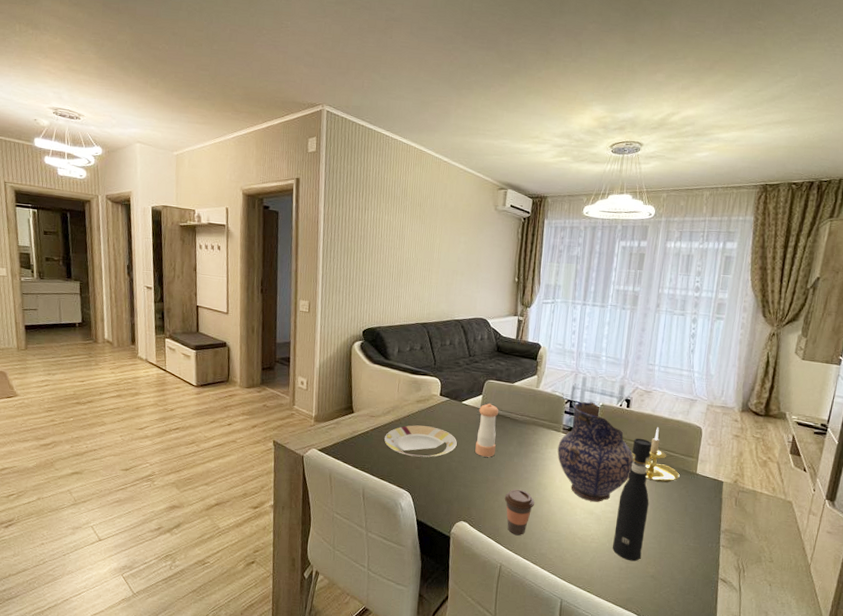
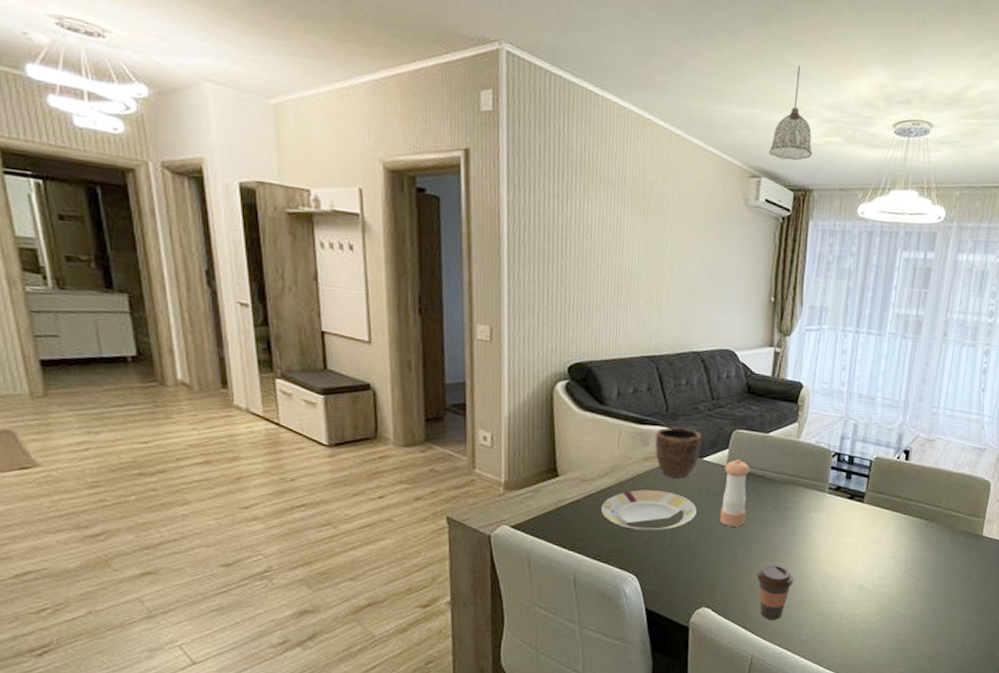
bowl: none [425,377,462,416] -> present [654,427,702,477]
pendant lamp: none [513,107,547,176] -> present [769,65,812,160]
pottery: present [557,401,634,502] -> none [821,454,912,575]
pepper grinder: present [612,438,652,562] -> none [885,496,934,641]
candle holder: present [631,427,680,483] -> none [909,483,964,548]

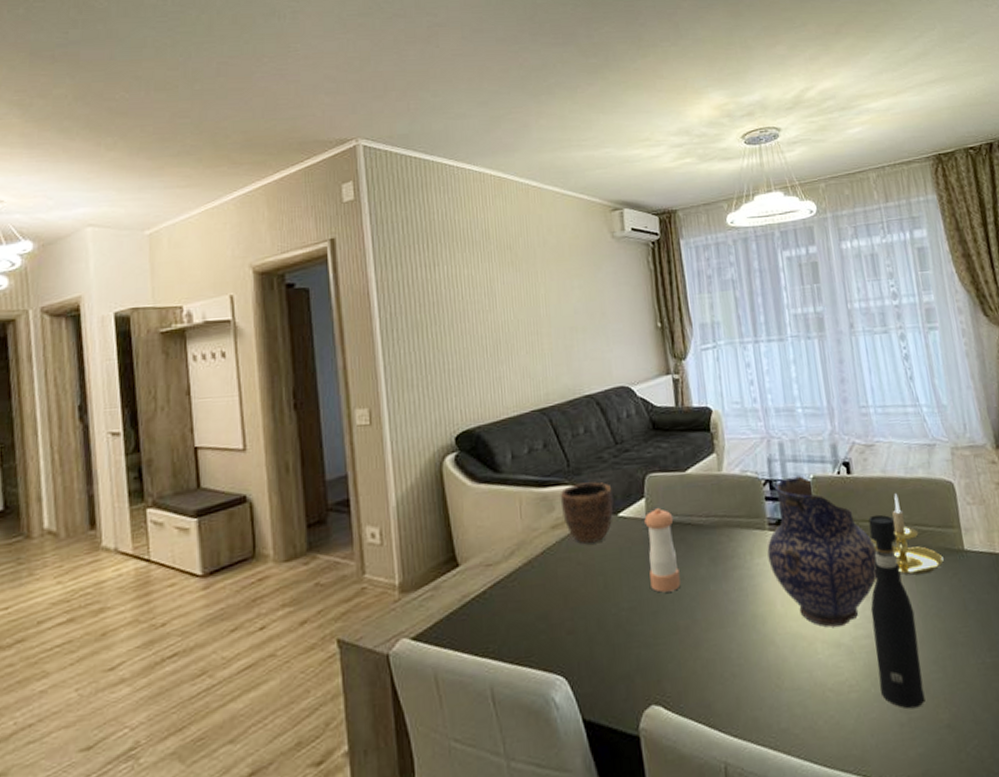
plate: present [601,490,697,532] -> none [512,561,622,617]
coffee cup: present [756,564,794,620] -> none [708,631,755,708]
pendant lamp: present [769,65,812,160] -> none [625,104,669,189]
pottery: none [821,454,912,575] -> present [767,475,878,627]
pepper grinder: none [885,496,934,641] -> present [868,514,925,710]
candle holder: none [909,483,964,548] -> present [870,493,944,575]

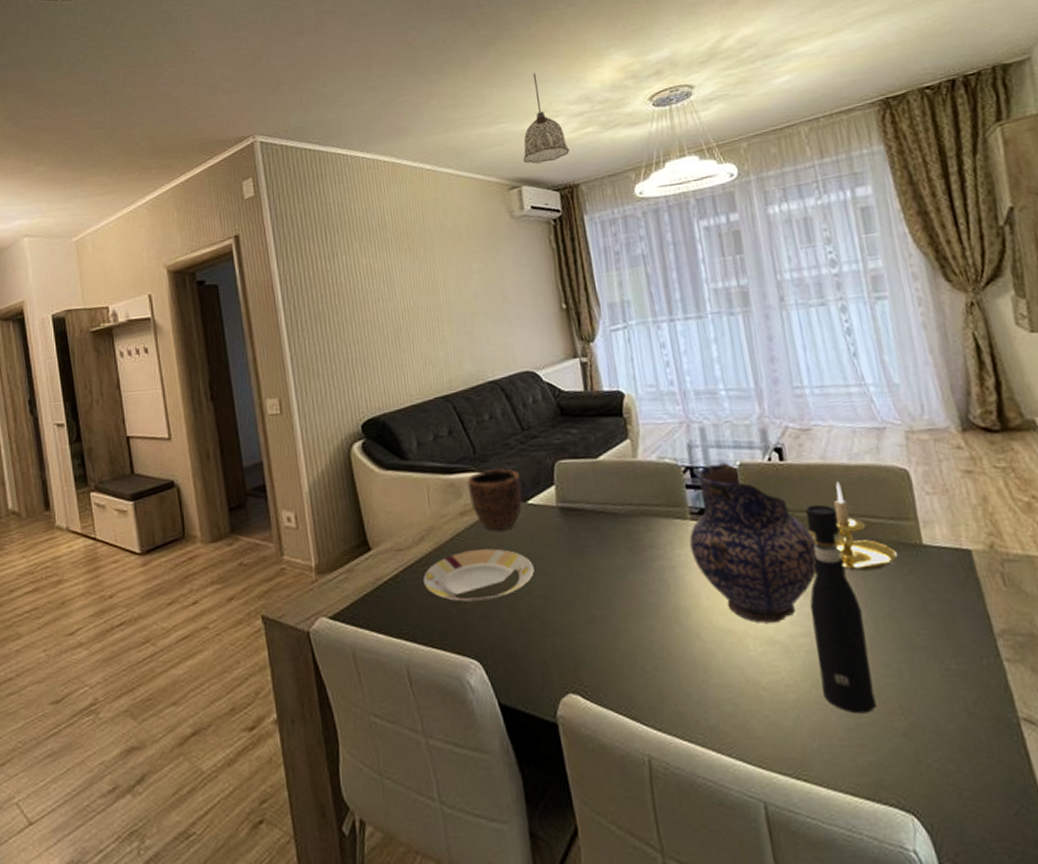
plate: none [512,561,622,617] -> present [423,548,534,603]
pendant lamp: none [625,104,669,189] -> present [523,73,569,164]
pepper shaker: present [644,508,681,593] -> none [555,496,596,582]

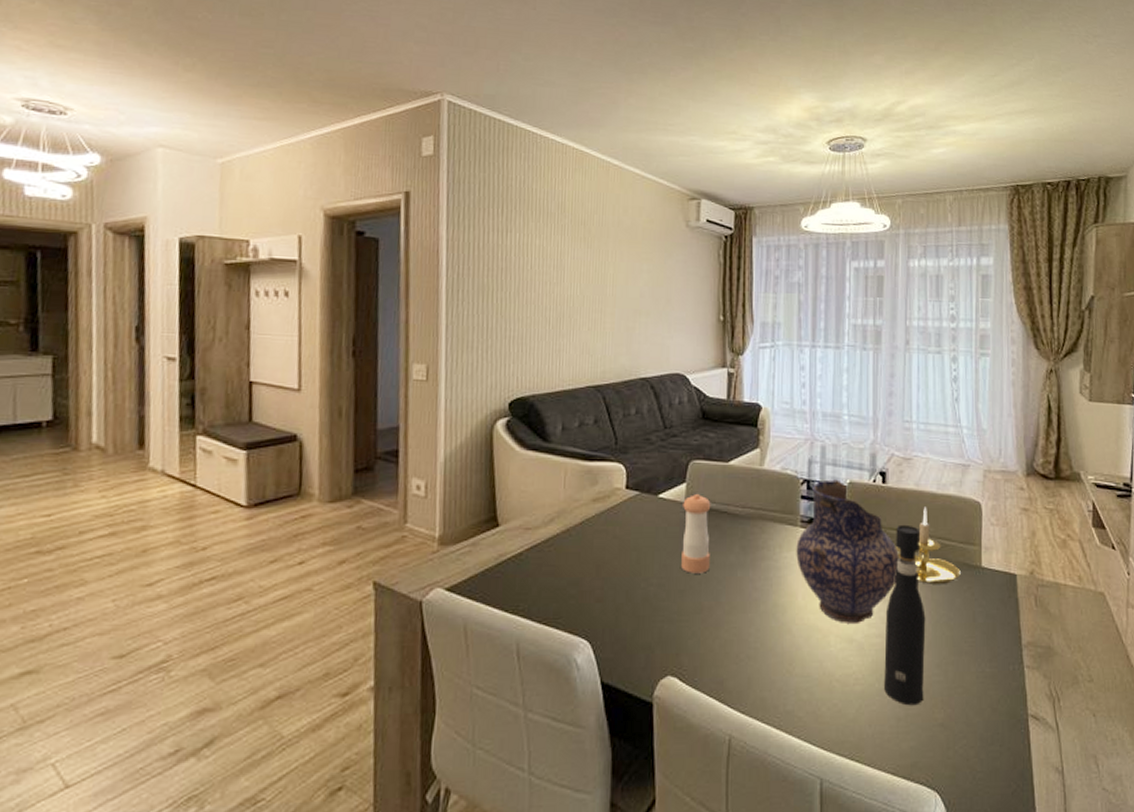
plate: present [423,548,534,603] -> none [547,536,654,585]
bowl: present [467,468,522,530] -> none [604,461,656,519]
pendant lamp: present [523,73,569,164] -> none [707,95,750,181]
pepper shaker: none [555,496,596,582] -> present [681,494,711,573]

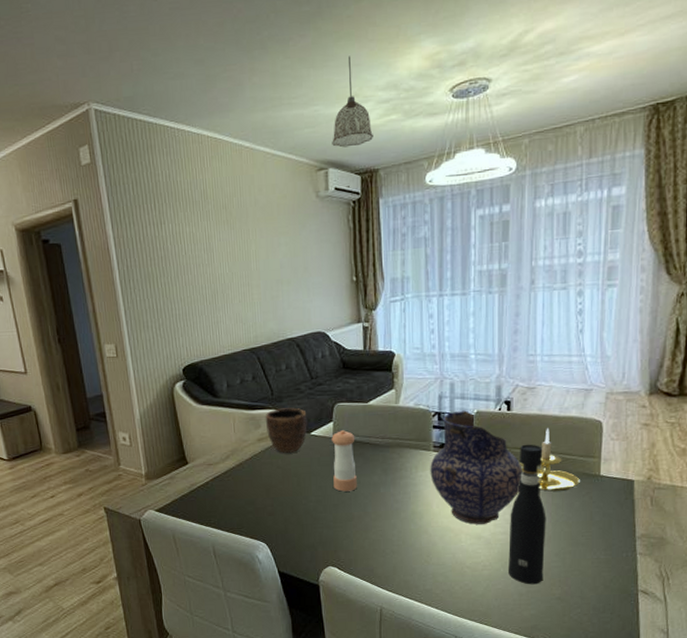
bowl: none [604,461,656,519] -> present [265,407,307,453]
pendant lamp: none [707,95,750,181] -> present [332,56,373,148]

